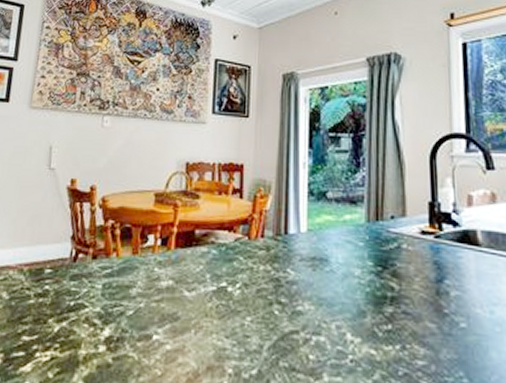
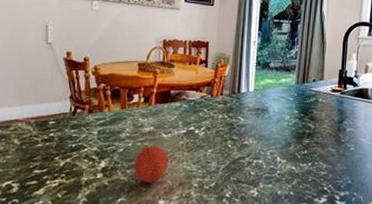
fruit: none [146,305,193,363] -> present [134,144,169,183]

